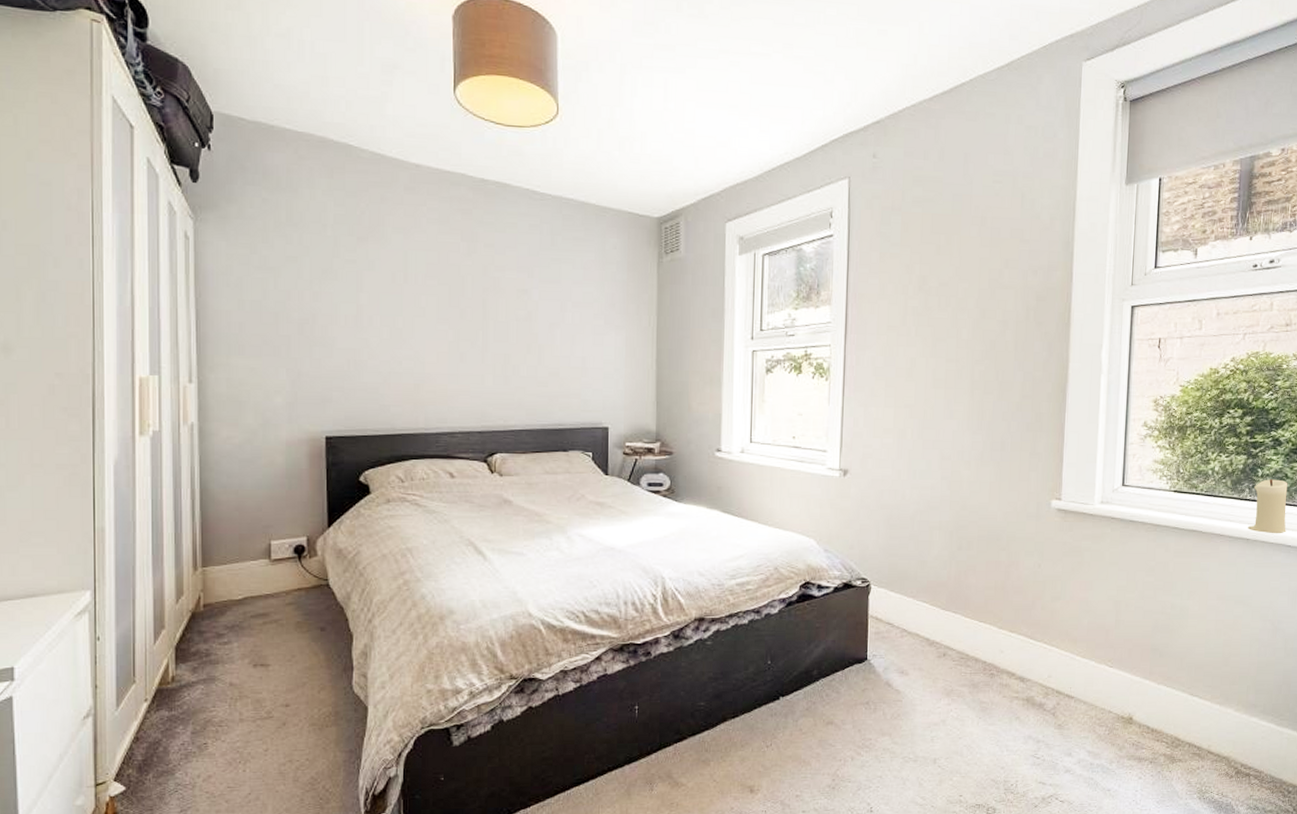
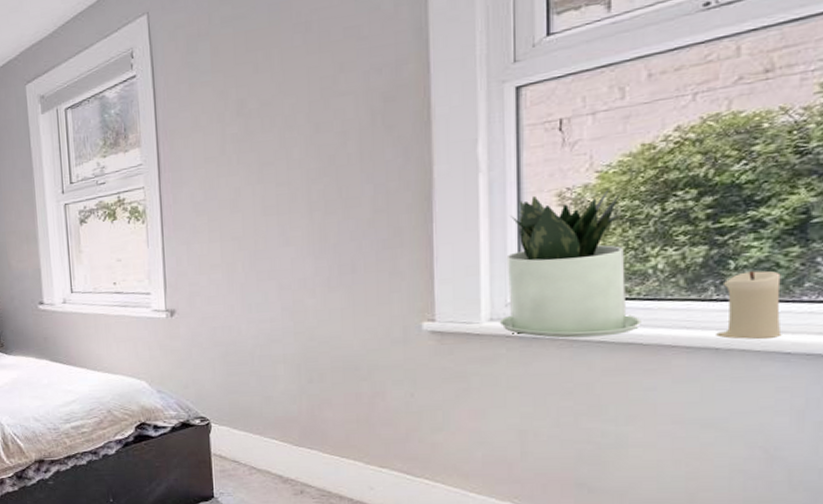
planter: none [1107,399,1202,523] -> present [499,188,641,339]

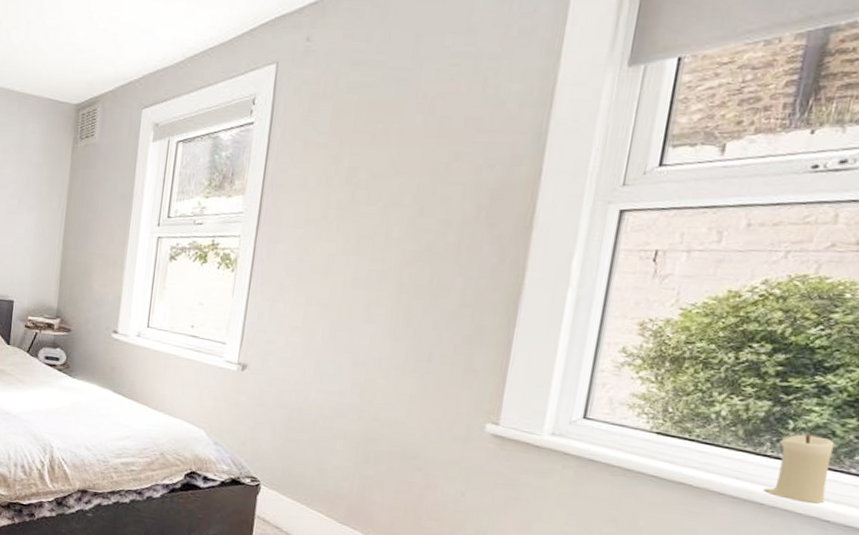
planter: present [499,188,641,339] -> none [560,320,699,473]

